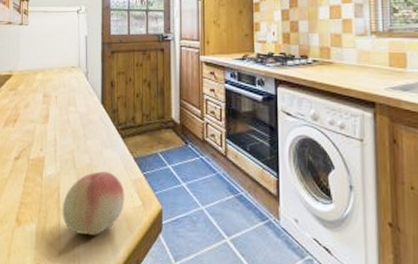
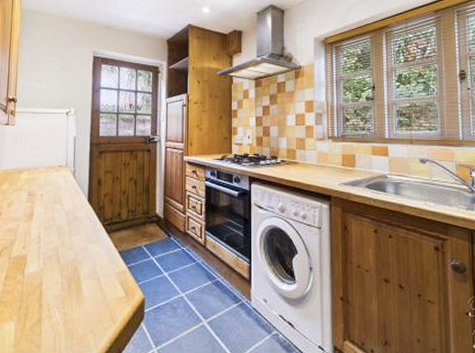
fruit: present [62,170,125,235] -> none [43,265,109,328]

